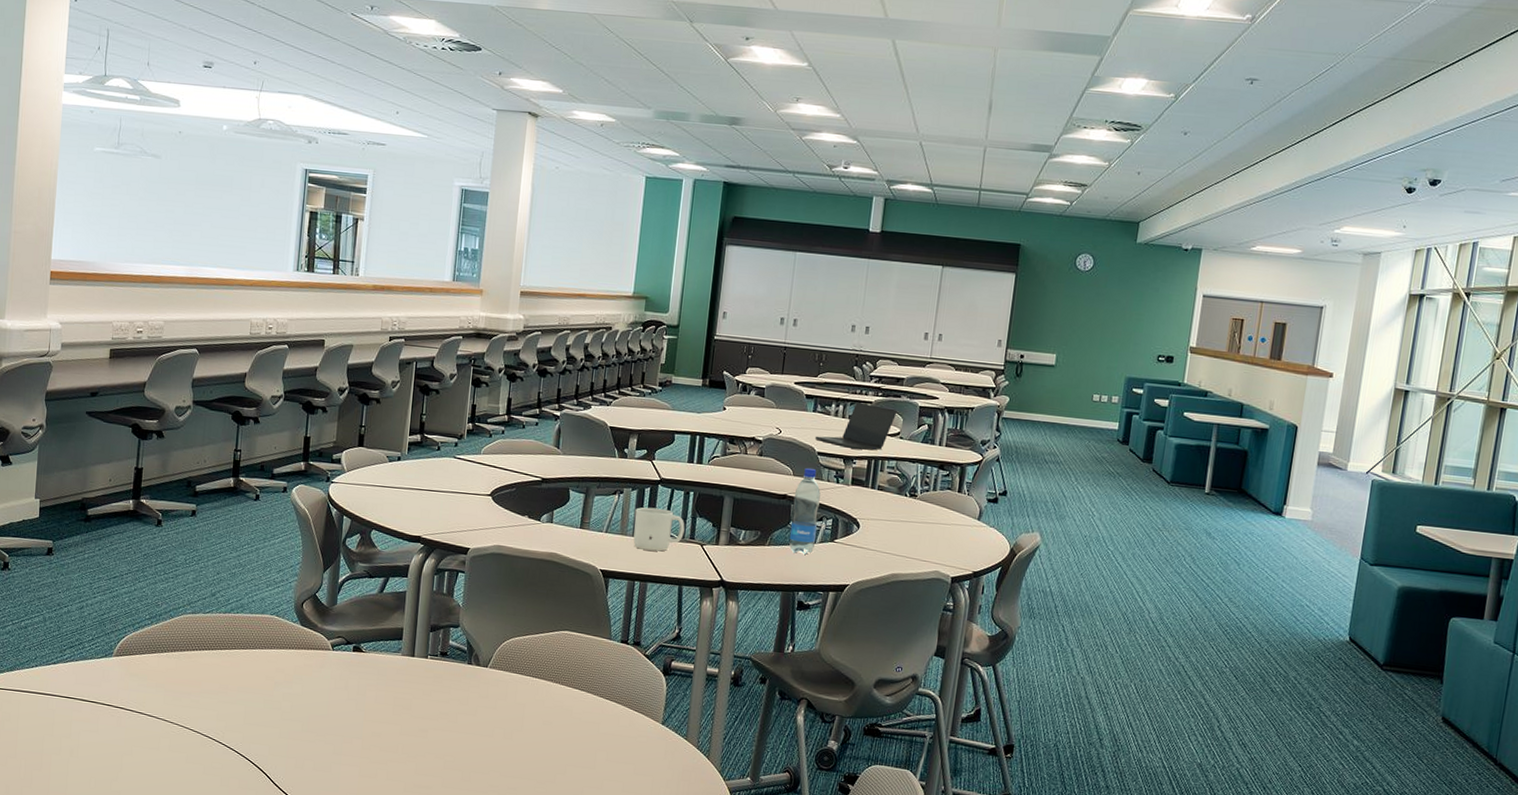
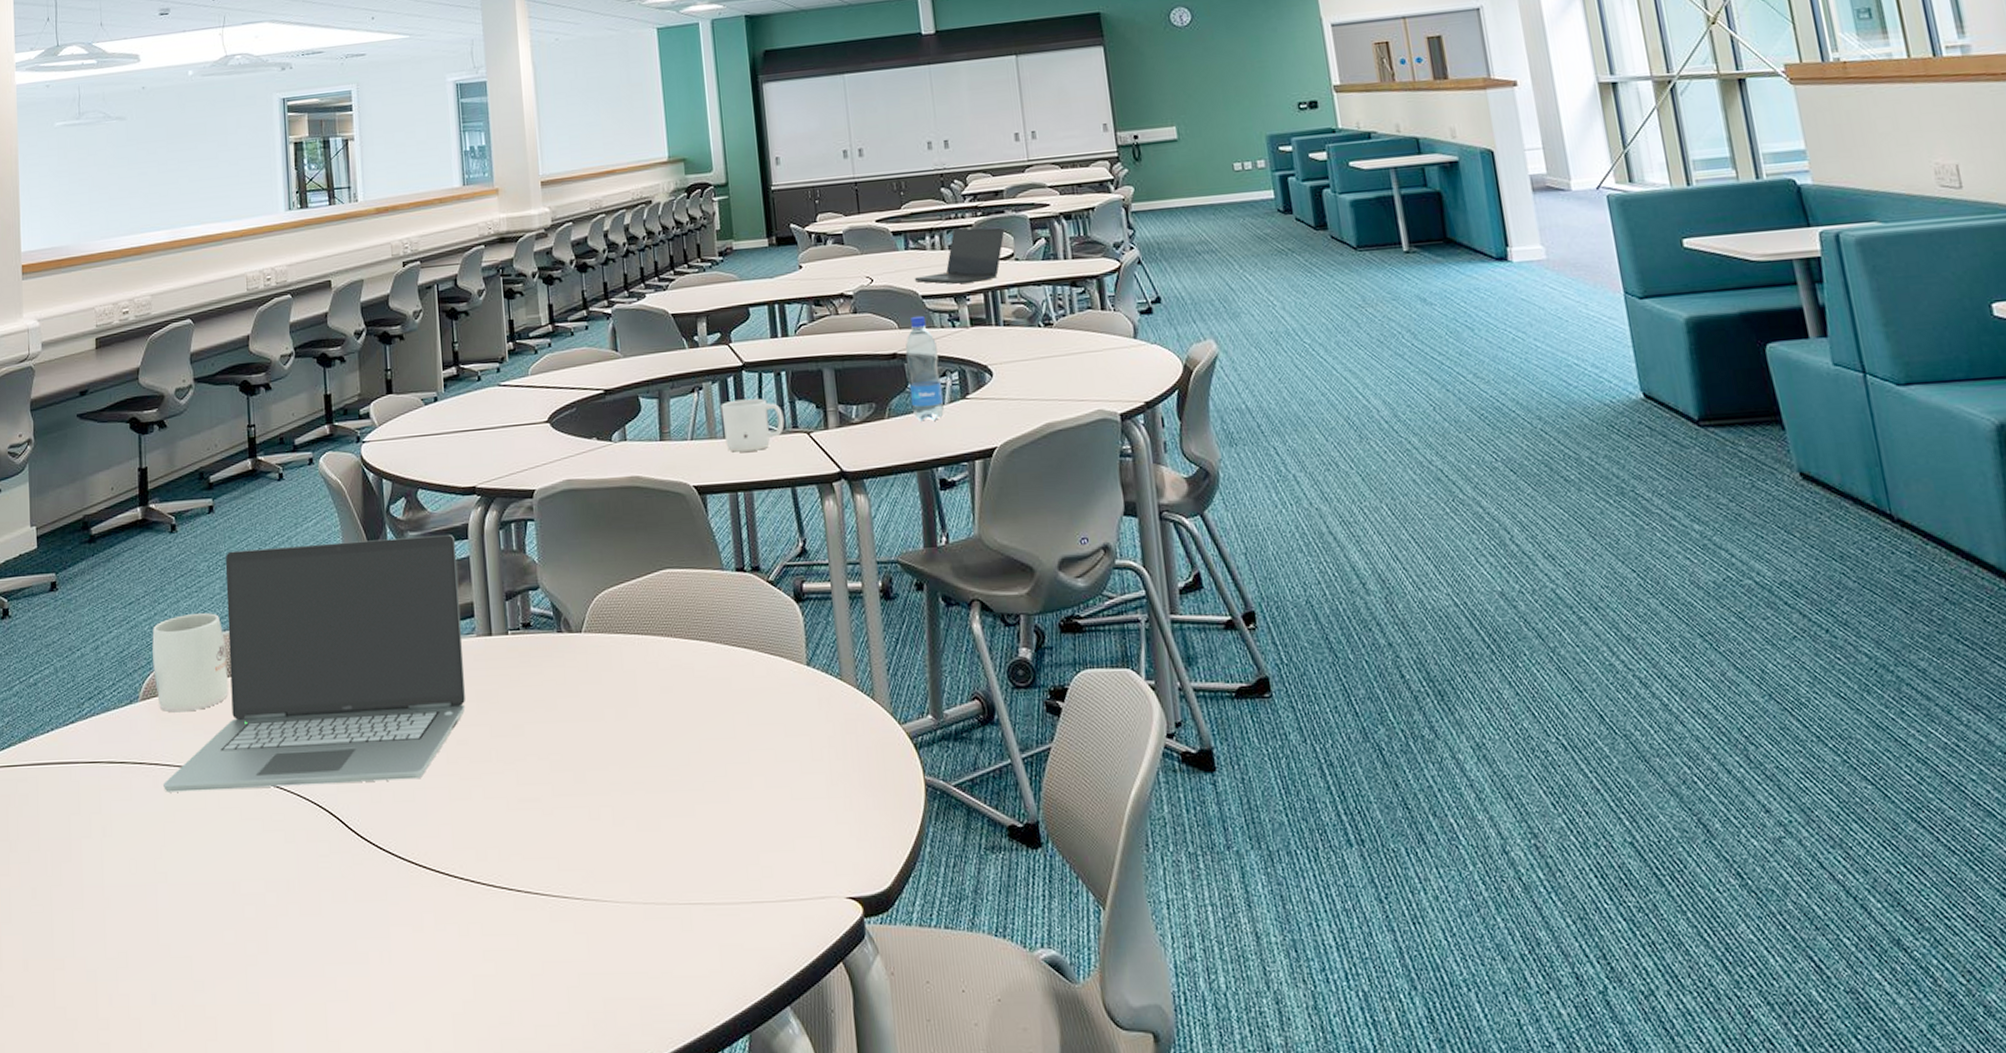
laptop: none [125,550,397,756] -> present [163,535,466,792]
mug: none [128,594,192,672] -> present [152,613,229,713]

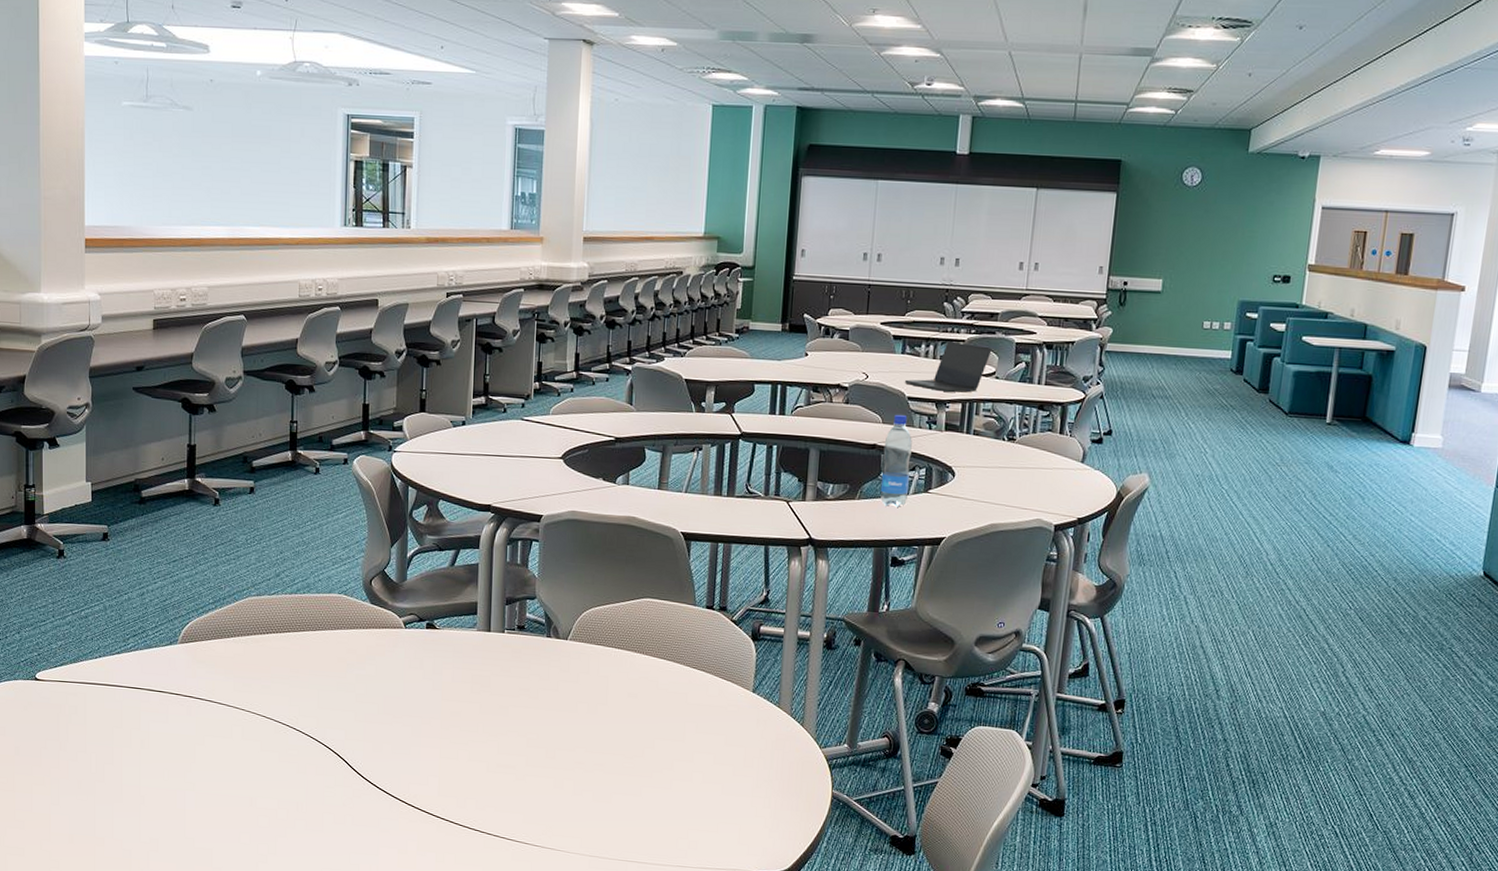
mug: present [152,613,229,713] -> none [192,577,258,658]
laptop: present [163,535,466,792] -> none [196,529,468,738]
mug: present [720,398,785,452] -> none [714,463,769,510]

